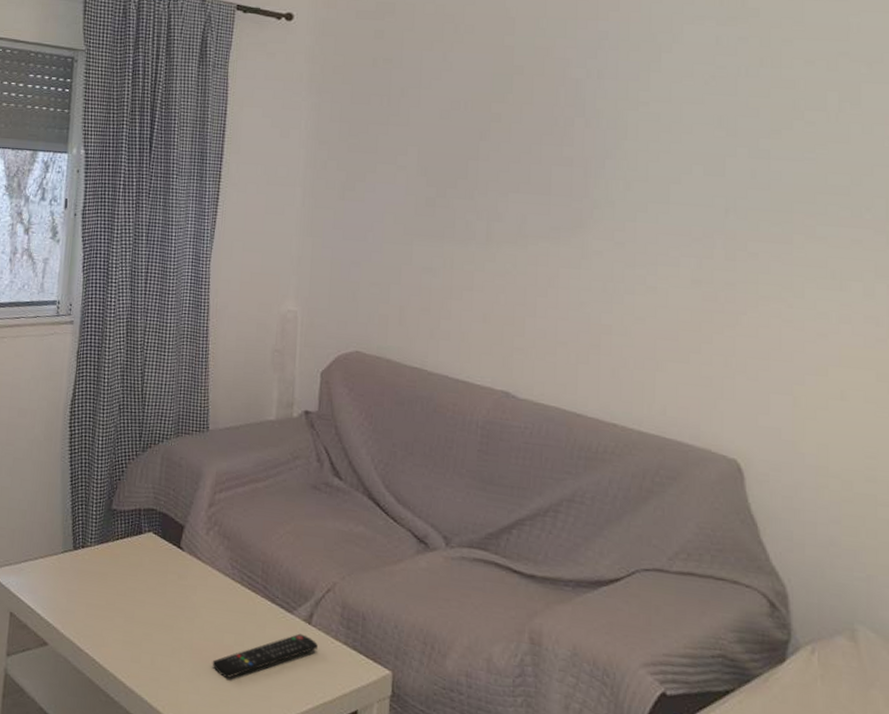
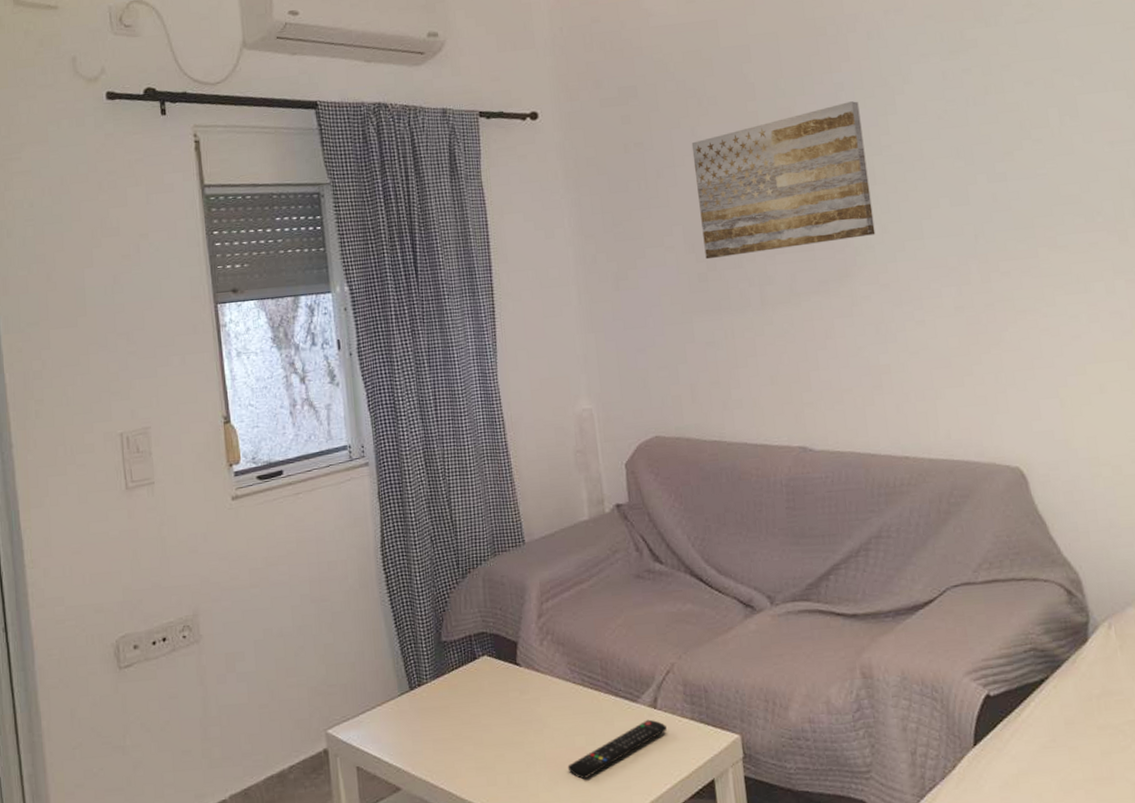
wall art: none [437,51,621,191] -> present [691,101,876,260]

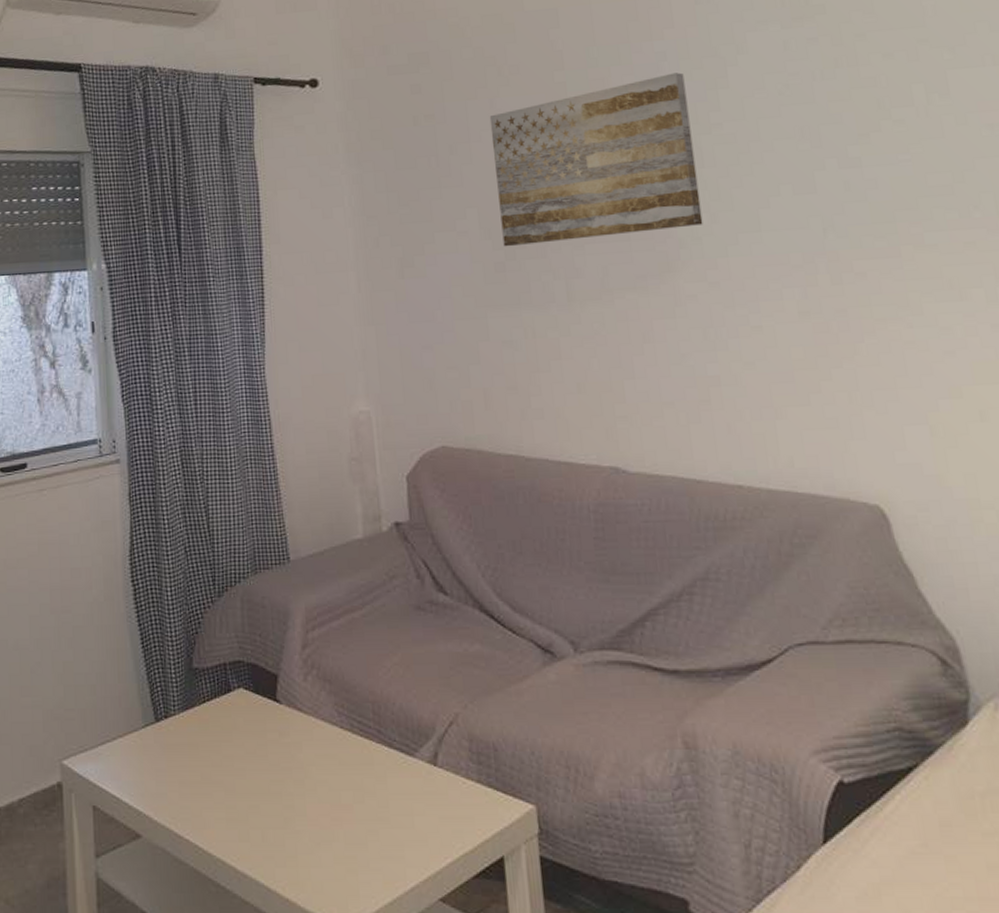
remote control: present [567,719,668,779] -> none [331,778,450,842]

